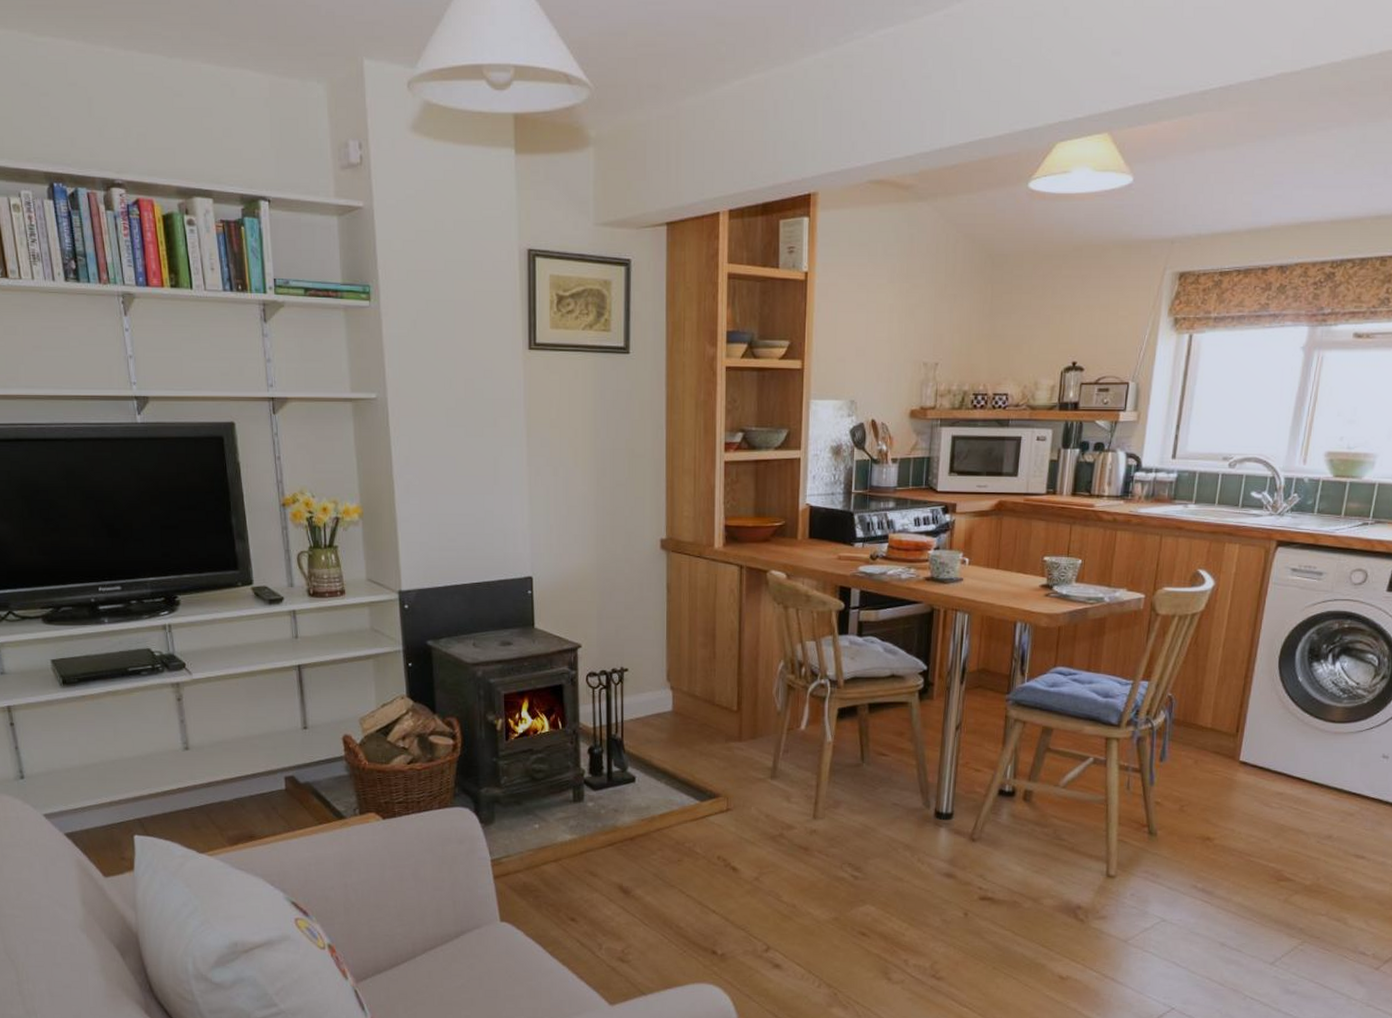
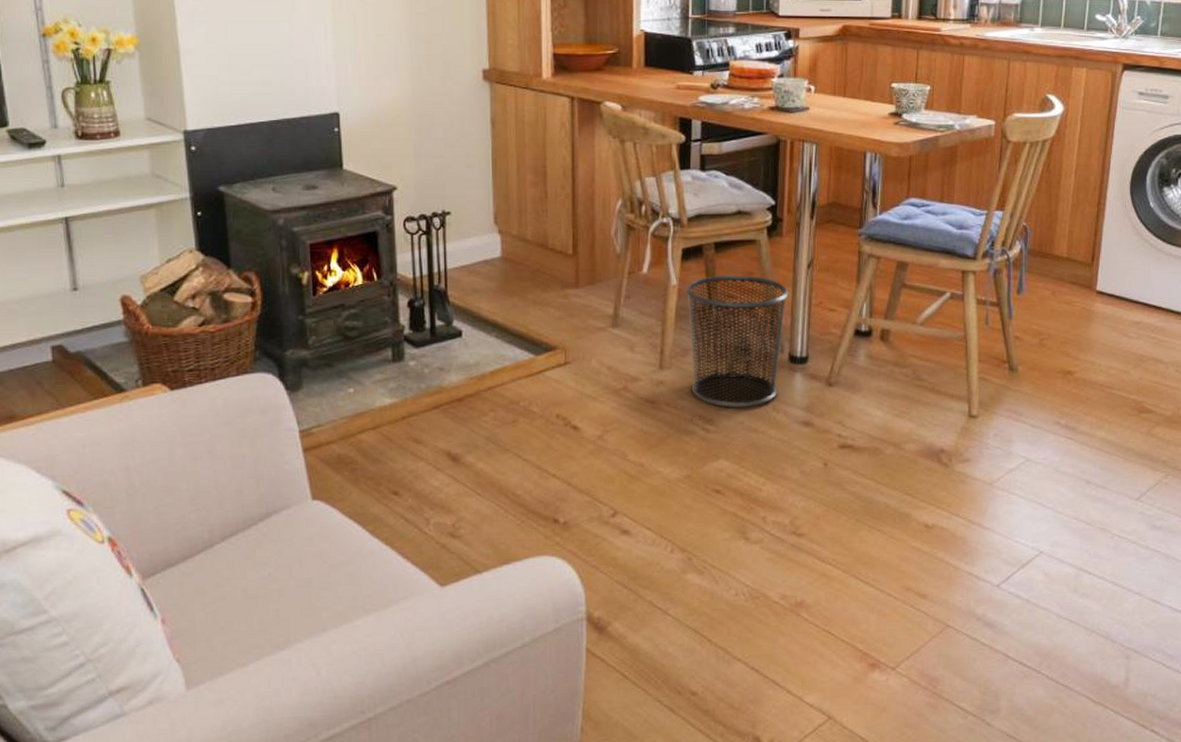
waste bin: none [840,734,937,857] -> present [685,274,789,408]

